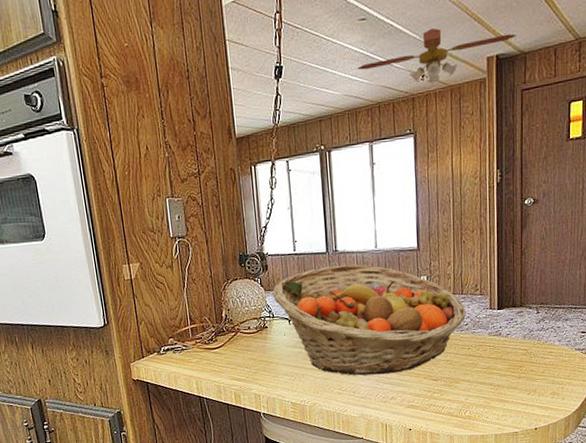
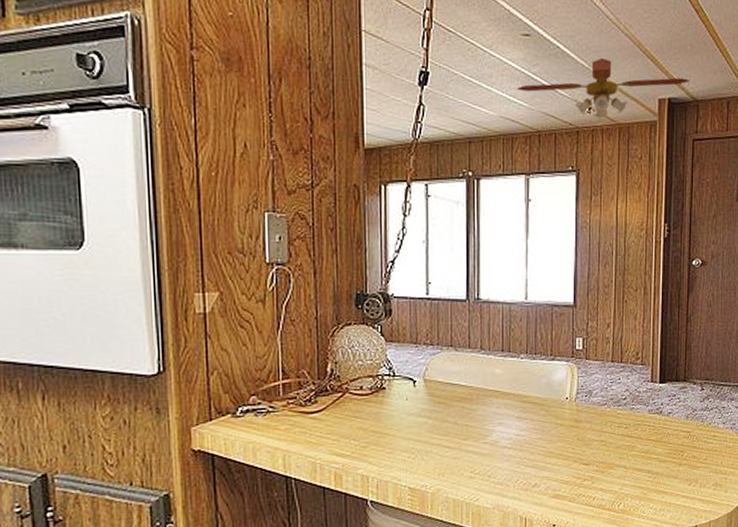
fruit basket: present [272,264,466,376] -> none [395,316,624,456]

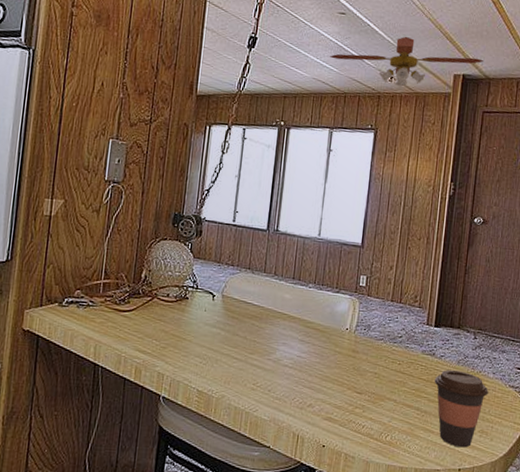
coffee cup: none [664,426,720,504] -> present [434,370,489,448]

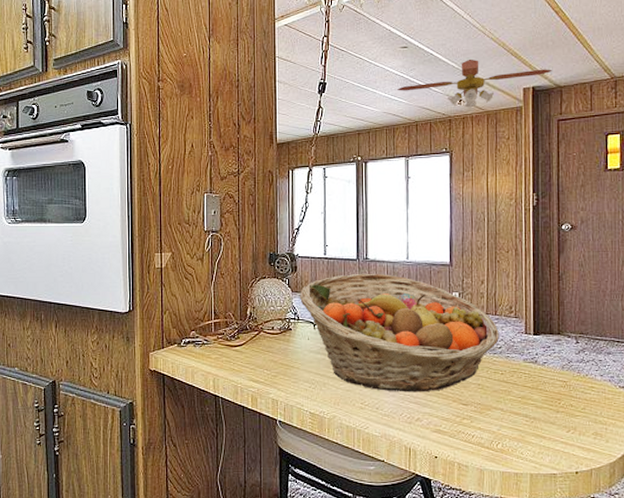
fruit basket: none [200,245,402,377] -> present [299,273,499,393]
coffee cup: present [434,370,489,448] -> none [540,376,598,451]

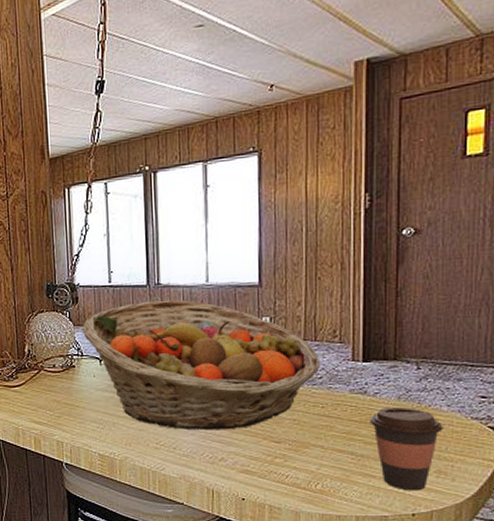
ceiling fan: present [397,59,552,108] -> none [192,31,394,95]
coffee cup: none [540,376,598,451] -> present [369,407,443,491]

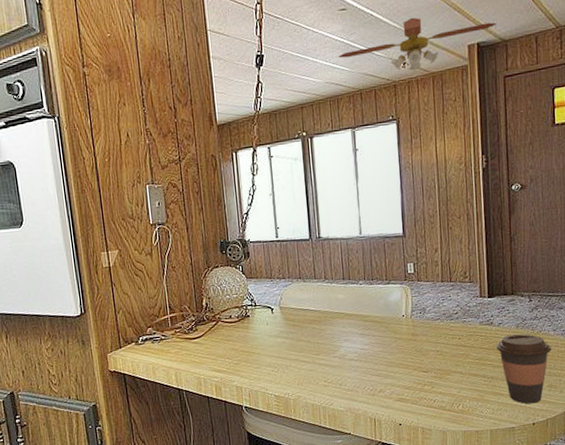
fruit basket: present [82,300,320,430] -> none [254,251,455,367]
ceiling fan: none [192,31,394,95] -> present [338,17,496,71]

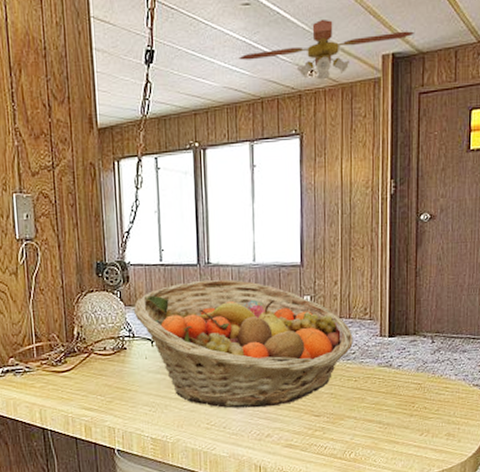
fruit basket: none [254,251,455,367] -> present [133,279,353,409]
coffee cup: present [496,334,552,404] -> none [394,378,452,454]

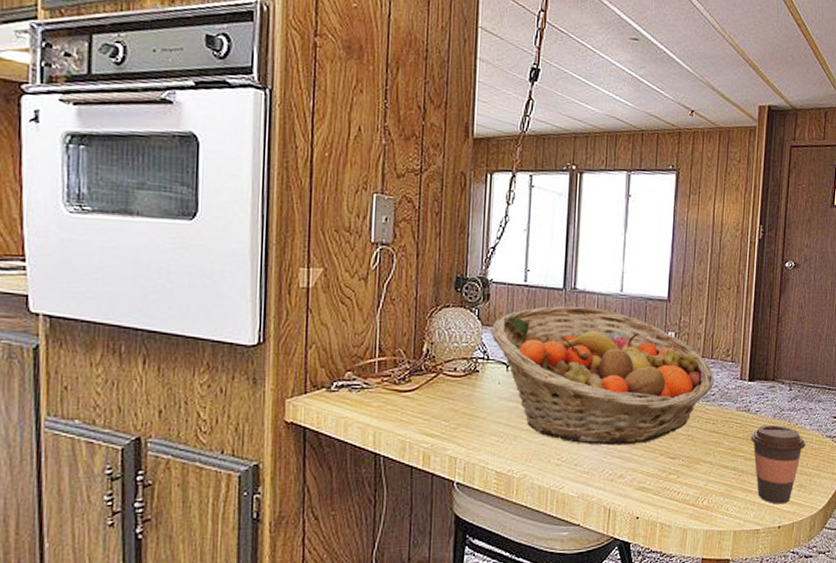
ceiling fan: present [239,18,414,80] -> none [623,64,789,122]
coffee cup: none [394,378,452,454] -> present [750,425,806,504]

